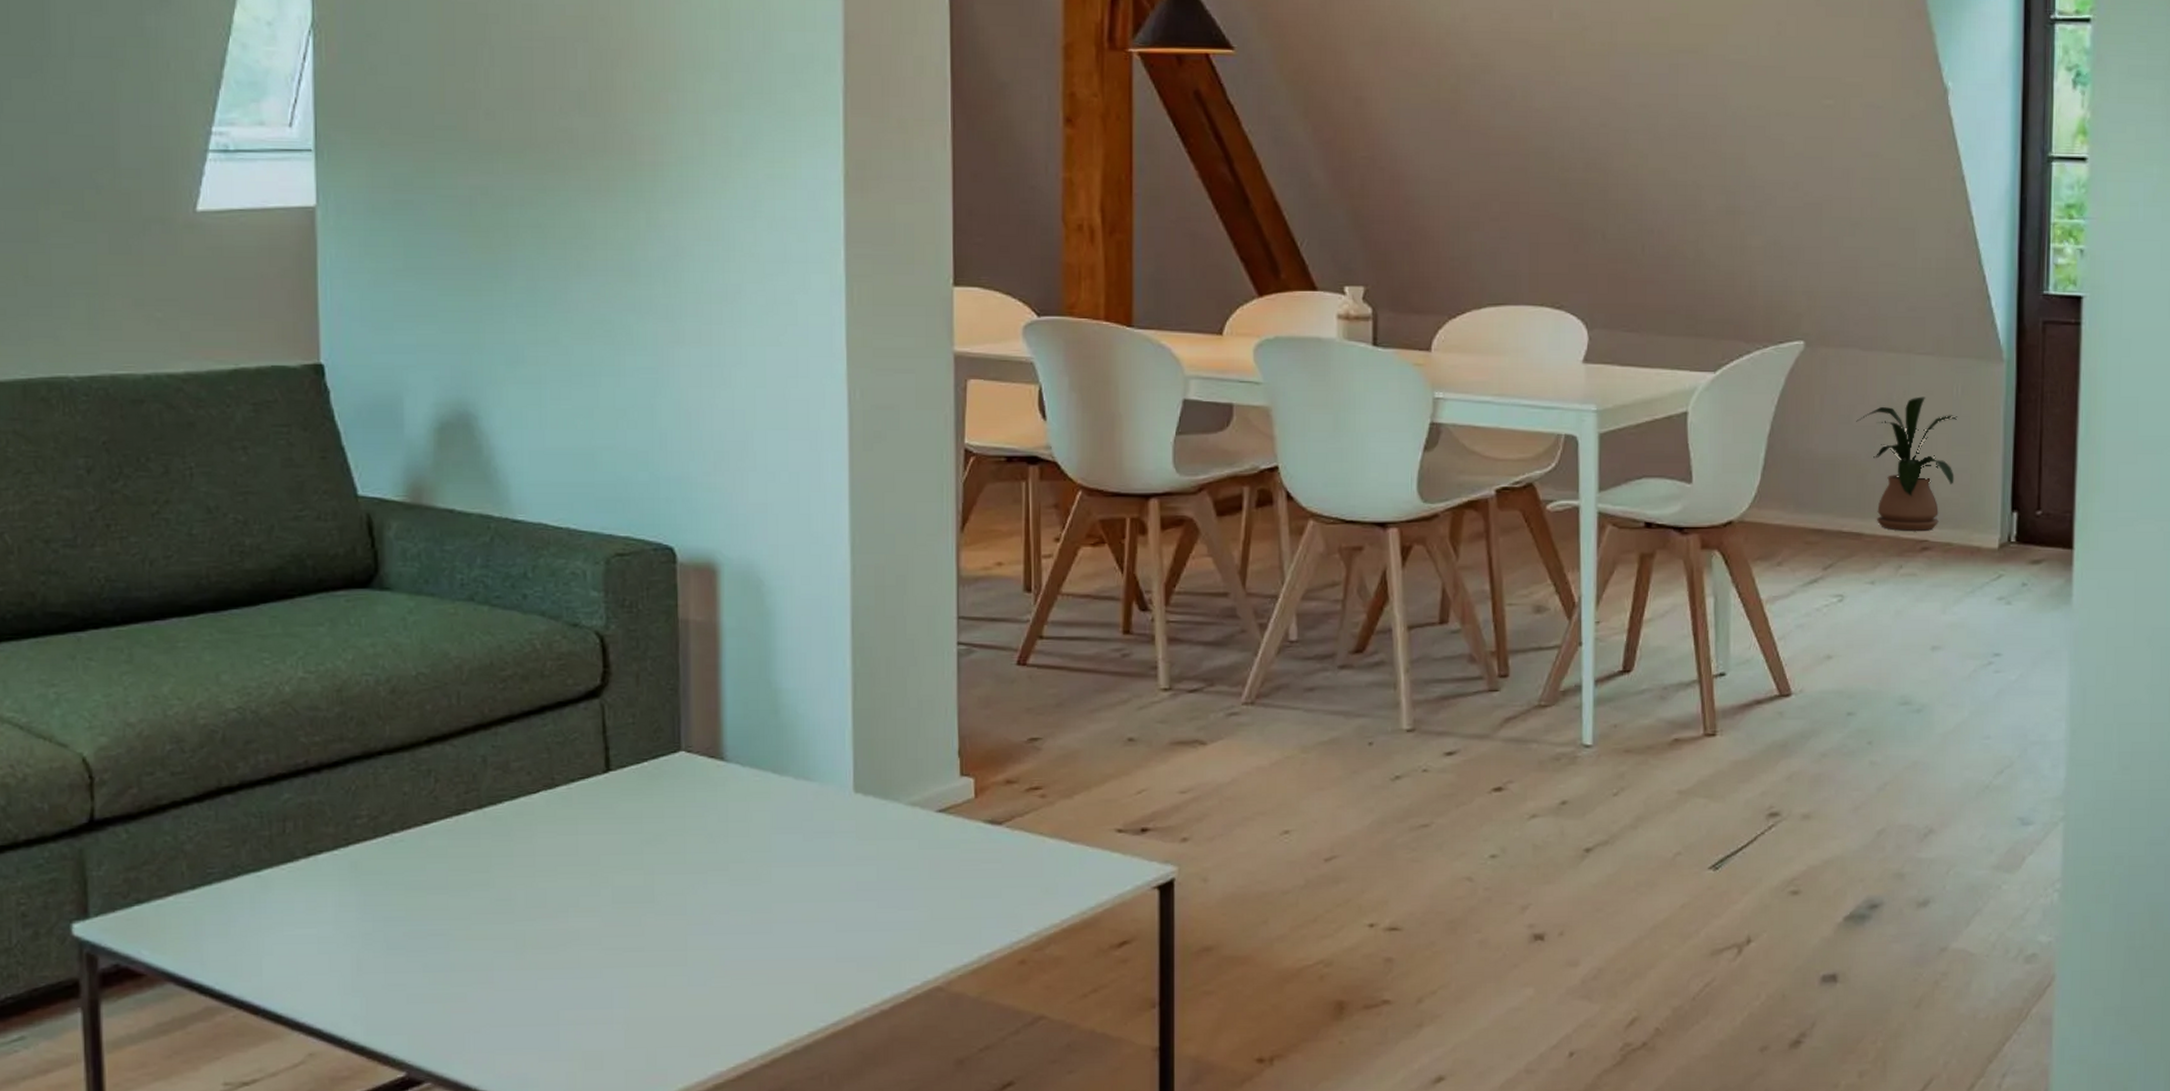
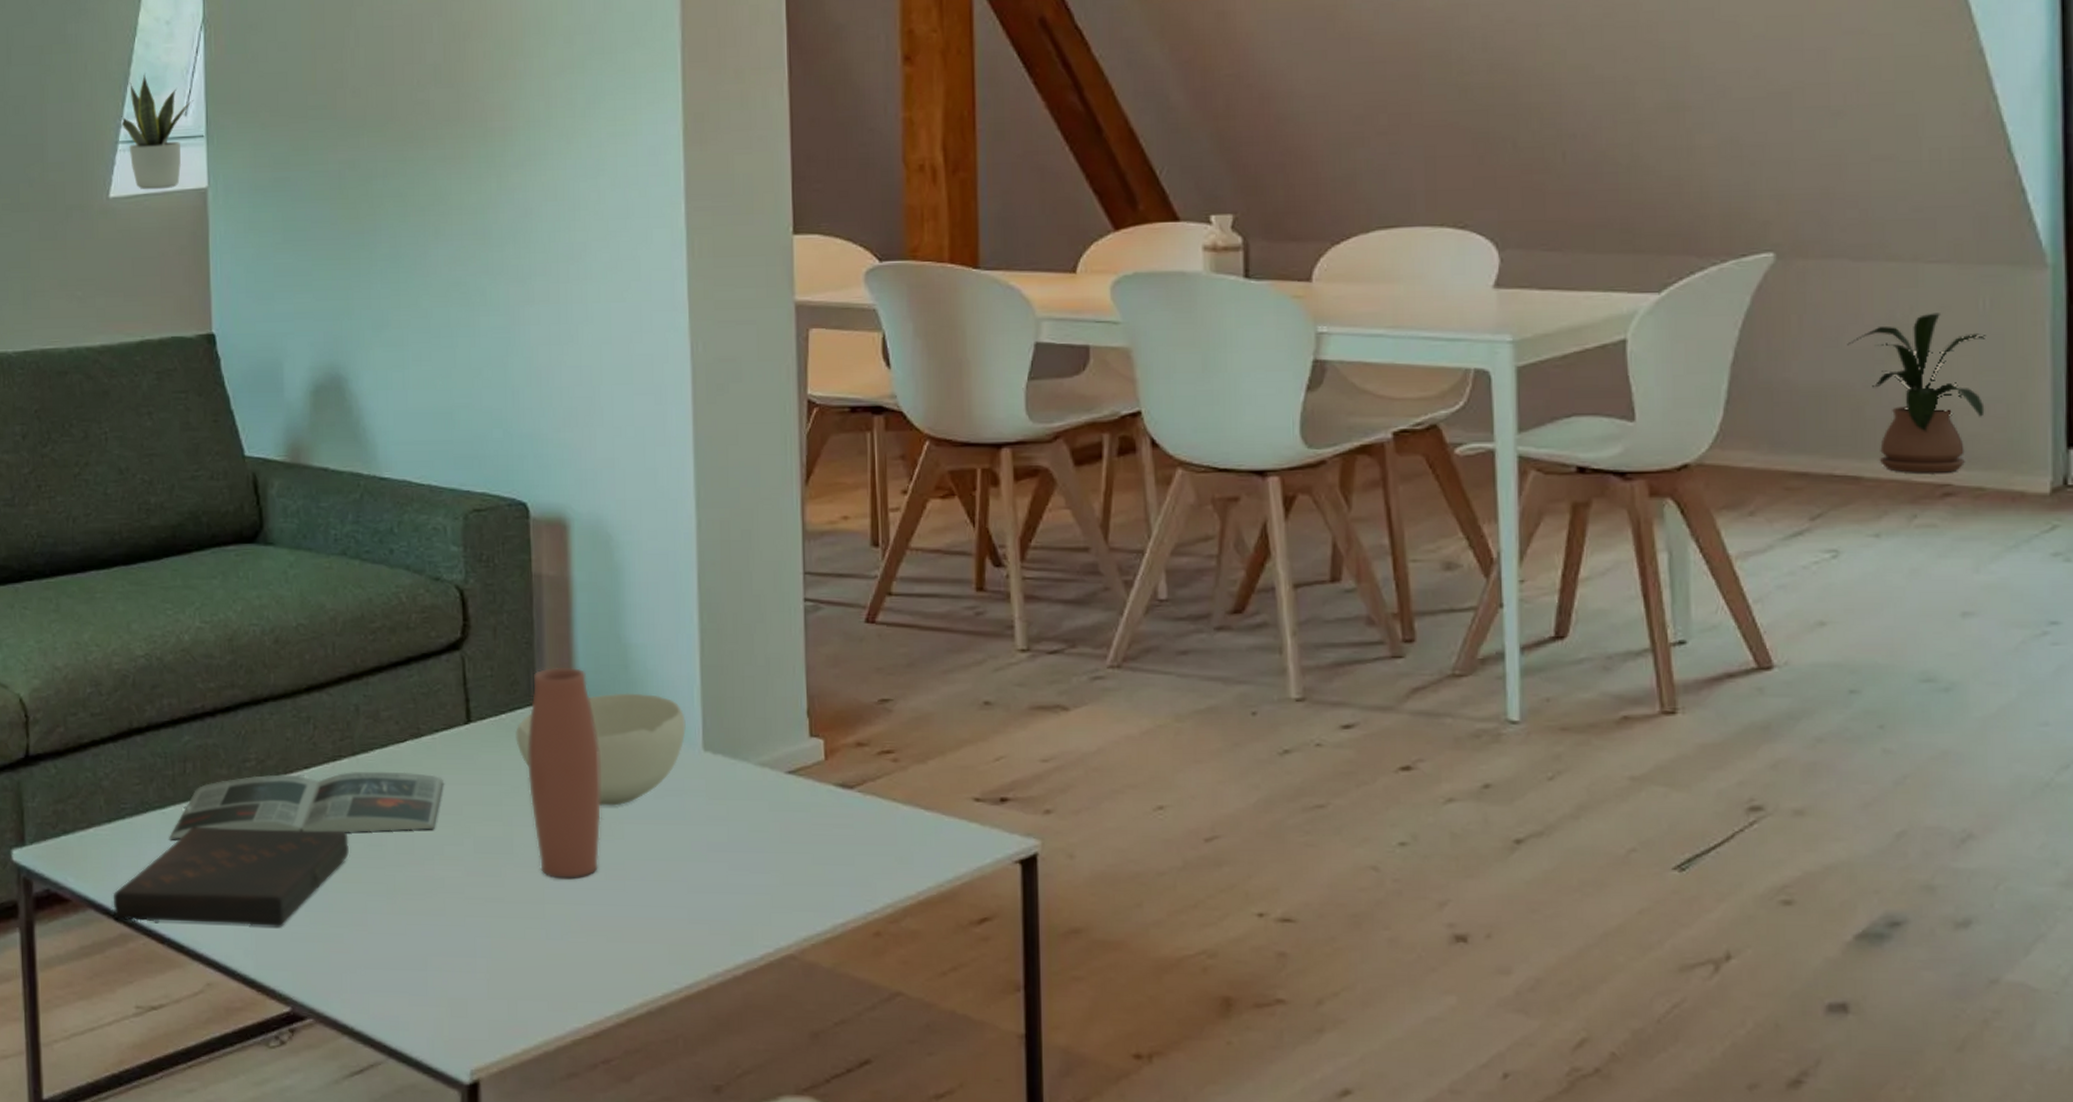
book: none [196,887,475,993] -> present [113,827,350,926]
potted plant: none [211,76,301,205] -> present [121,73,194,190]
magazine: none [265,823,580,905] -> present [169,771,444,840]
decorative bowl: none [658,737,837,850] -> present [515,693,686,806]
vase: none [670,712,749,925] -> present [526,666,602,879]

